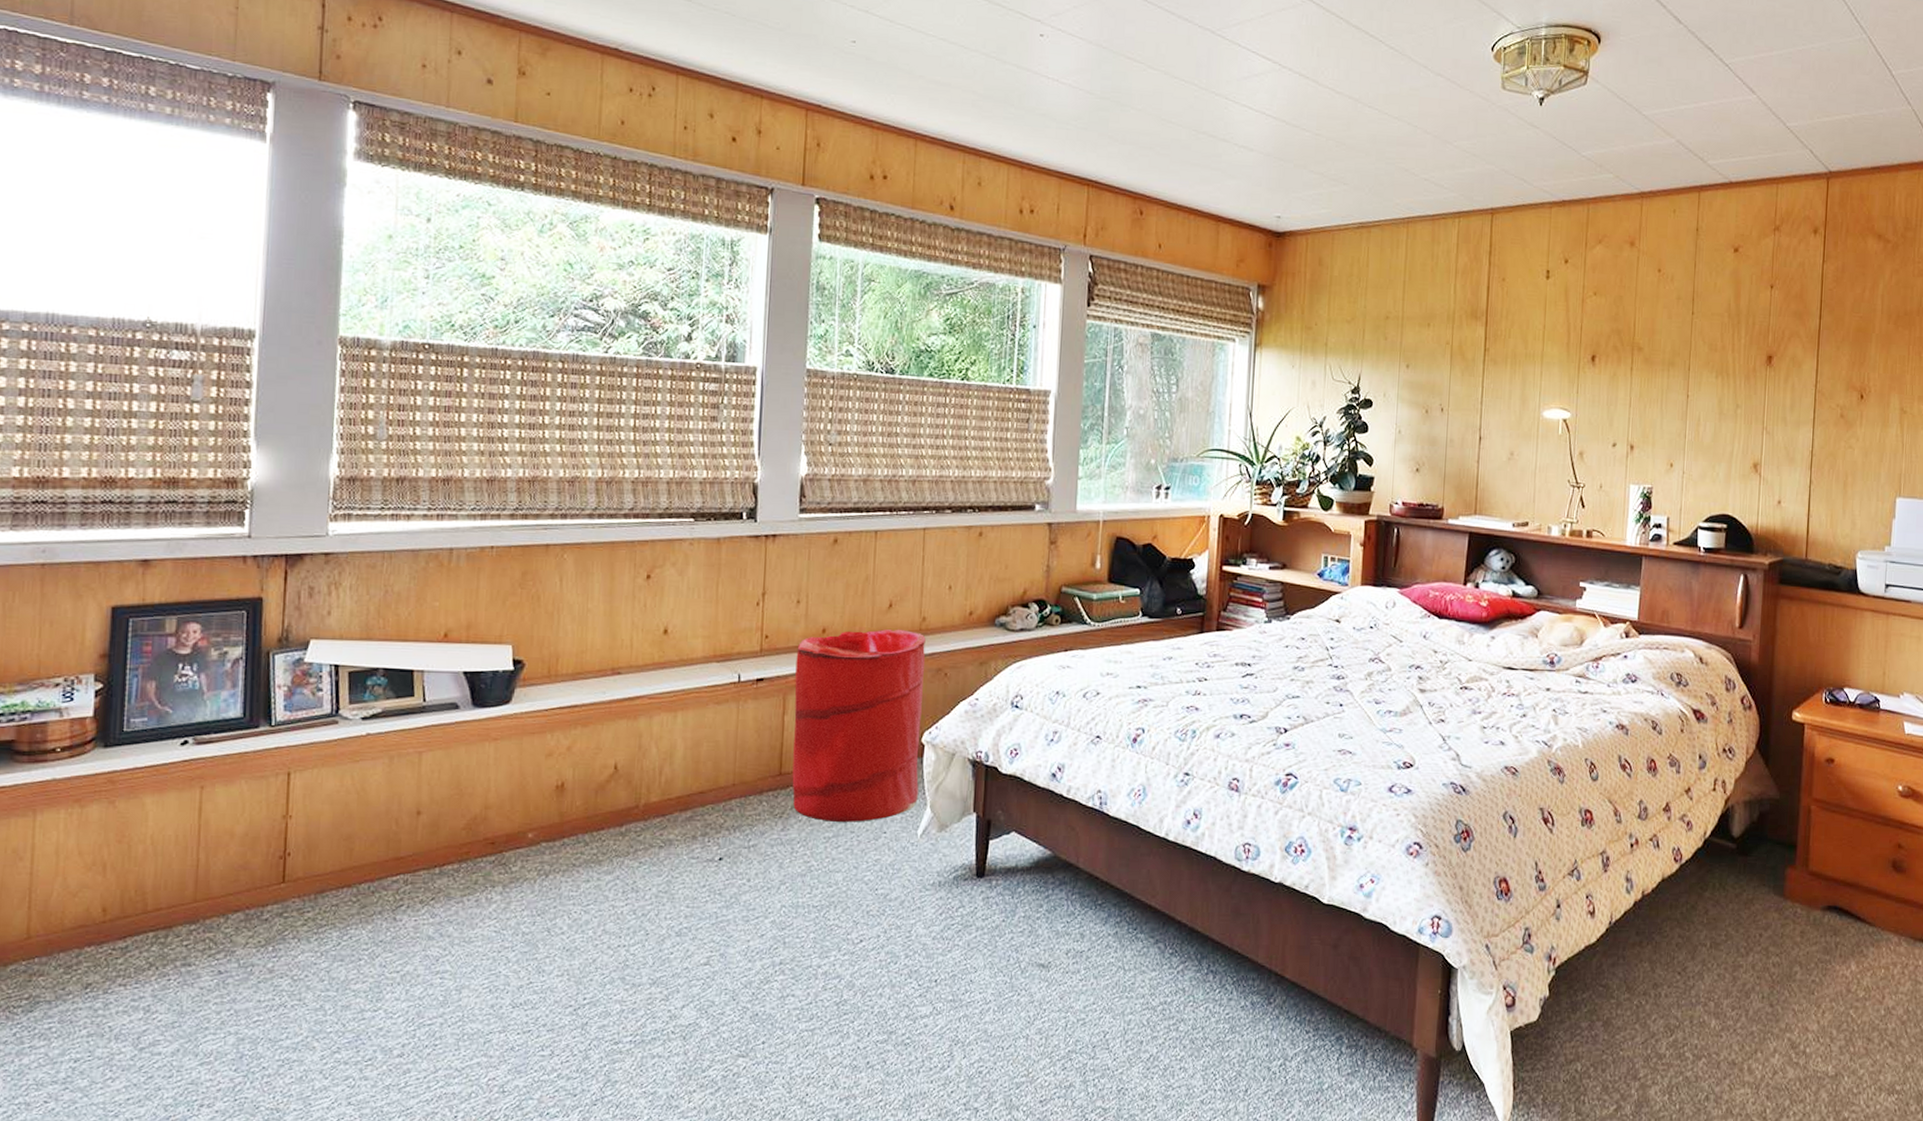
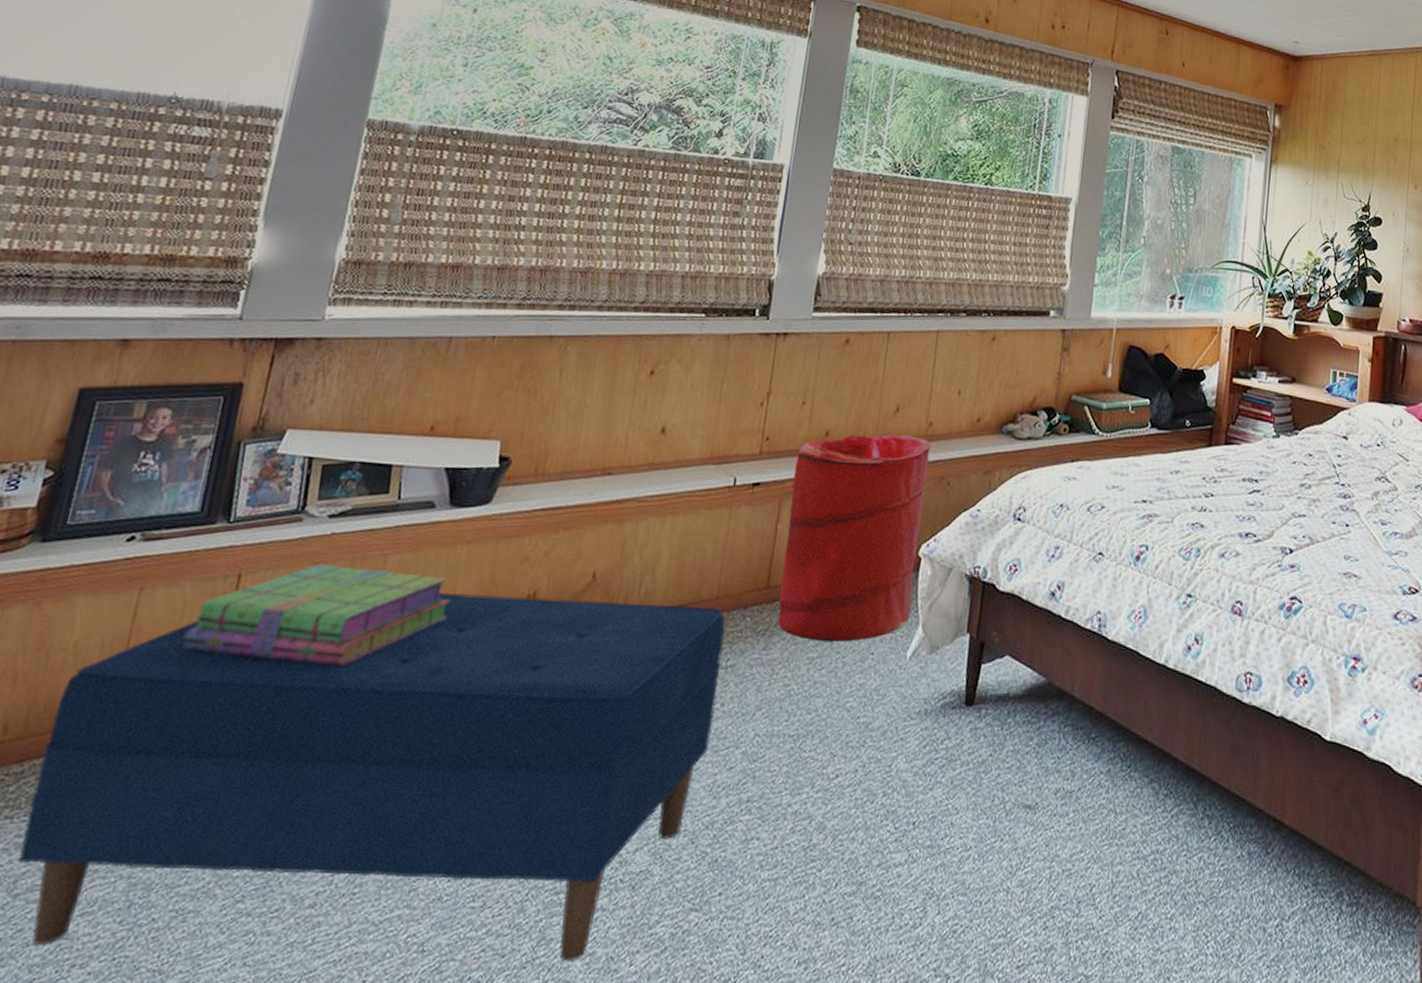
bench: none [138,785,745,1100] -> present [18,592,725,962]
stack of books: none [248,761,486,851] -> present [183,563,451,665]

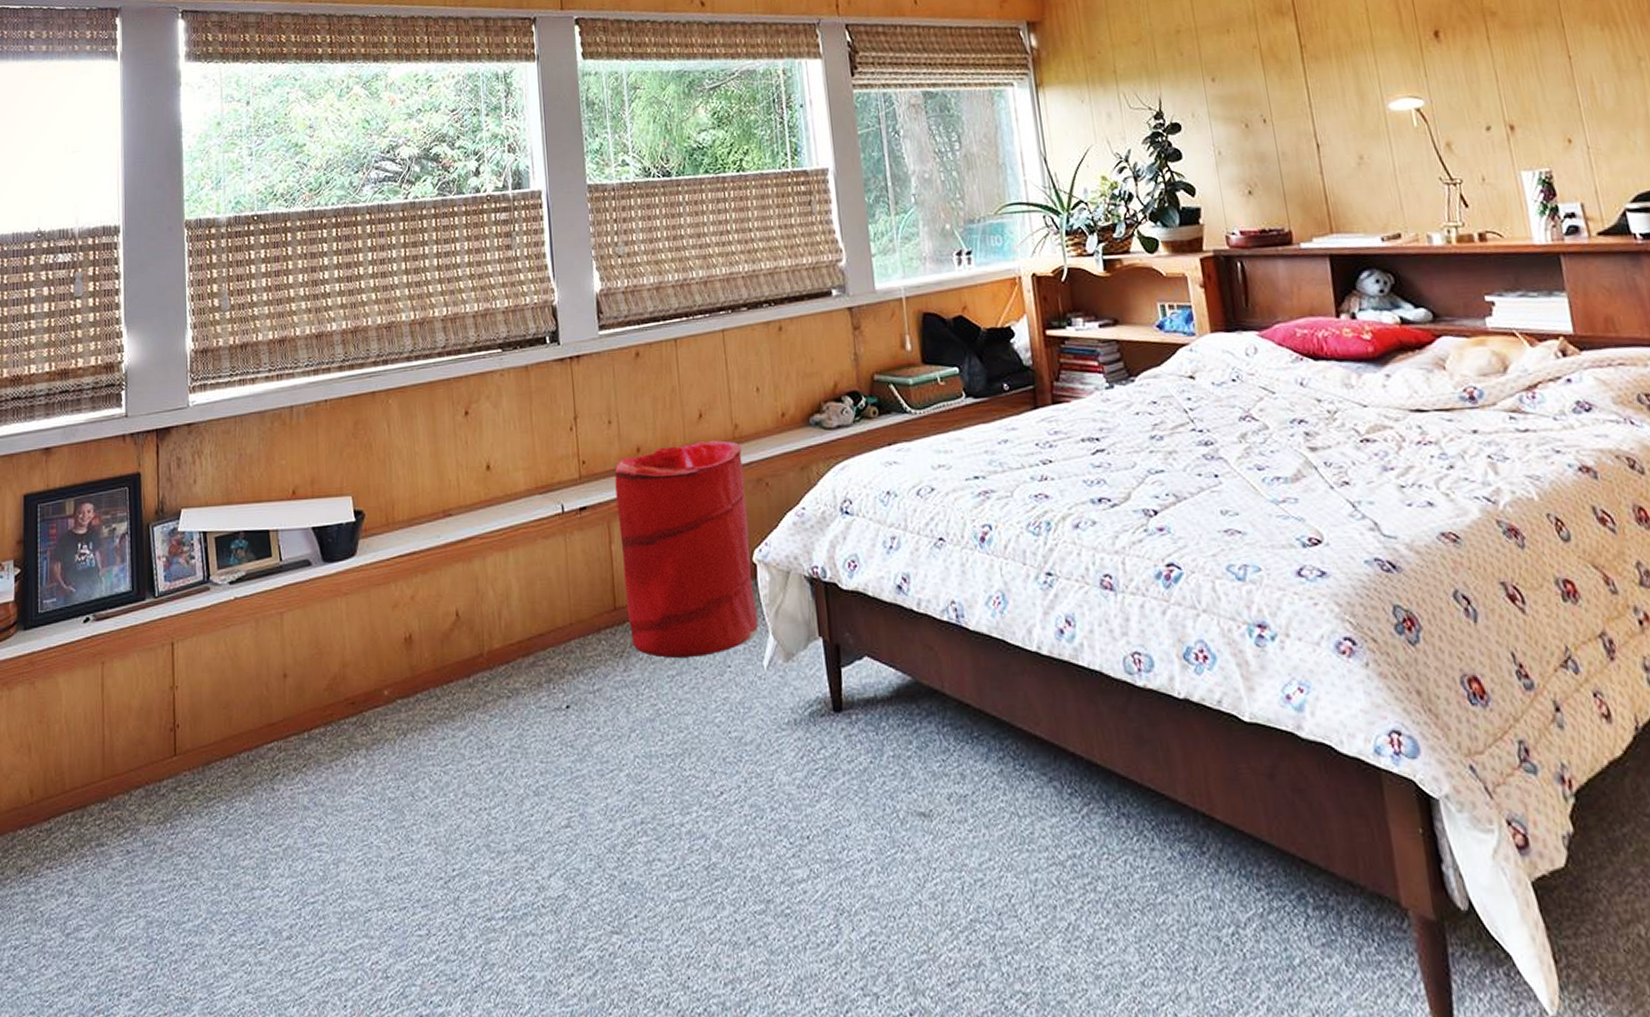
bench: present [18,592,725,962] -> none [62,634,595,986]
stack of books: present [183,563,451,665] -> none [143,626,342,718]

